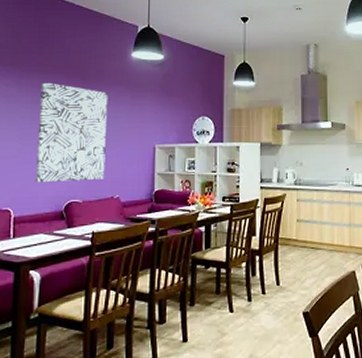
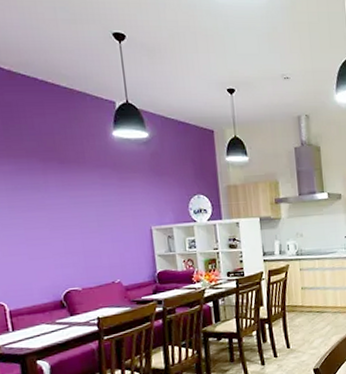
wall art: present [36,82,108,183] -> none [13,168,102,275]

